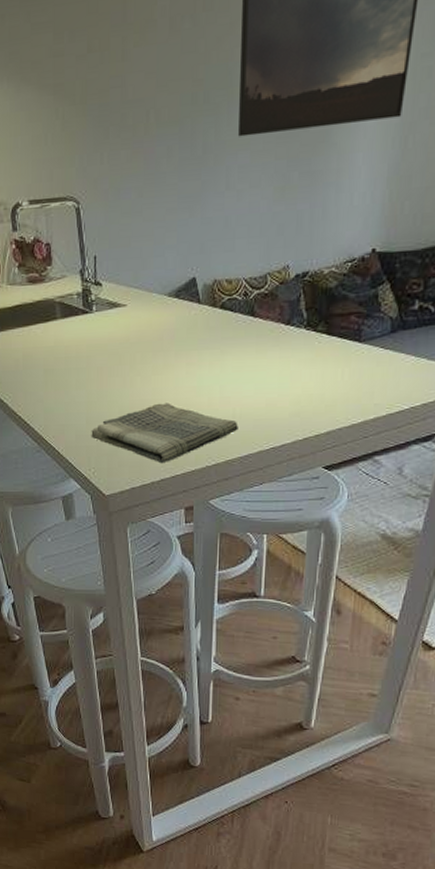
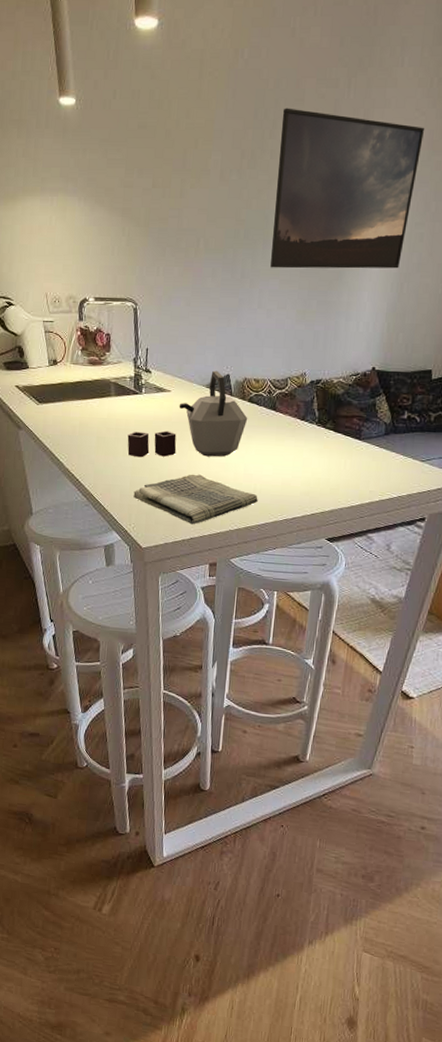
kettle: none [79,274,221,389] -> present [127,370,248,458]

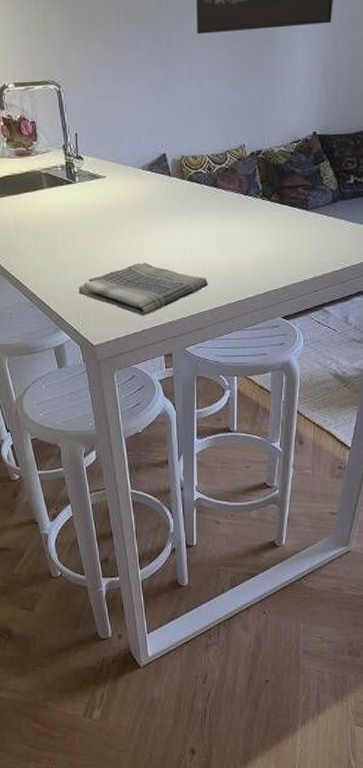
kettle: present [127,370,248,458] -> none [65,150,189,251]

